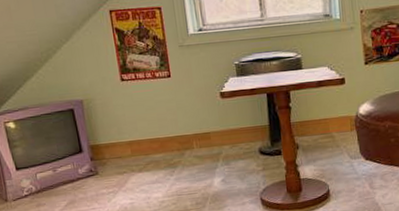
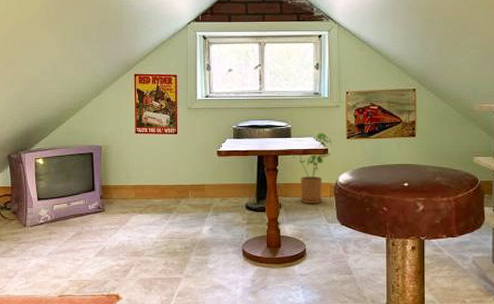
house plant: none [306,60,349,142] -> present [293,132,333,204]

